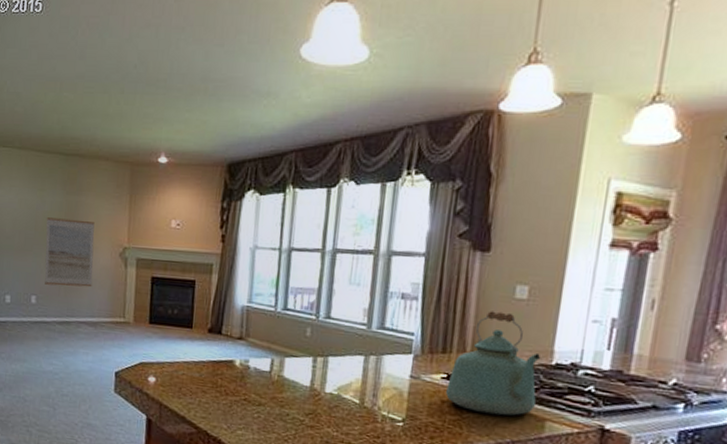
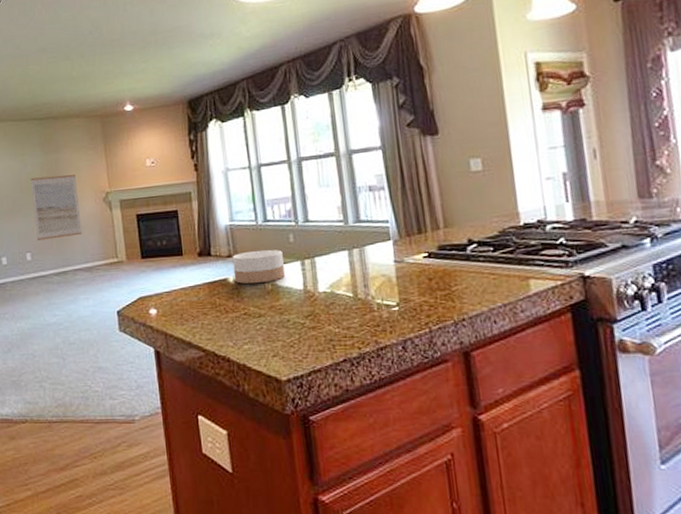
bowl: none [240,337,296,373] -> present [232,249,285,284]
kettle: present [446,311,541,416] -> none [430,185,516,283]

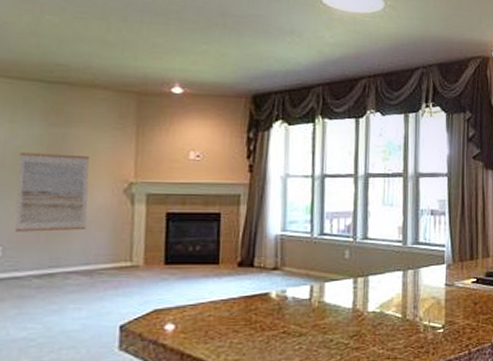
bowl: present [232,249,285,284] -> none [277,264,335,300]

